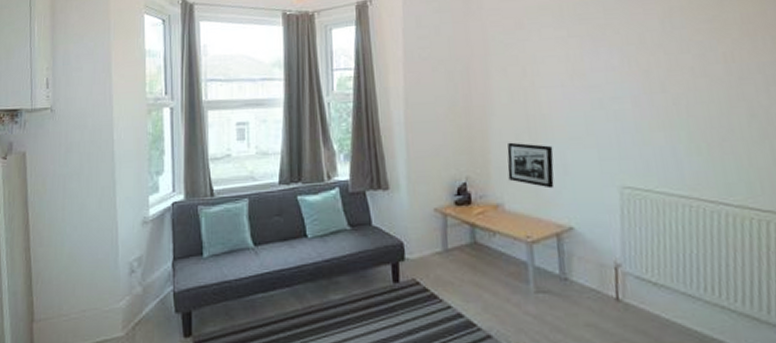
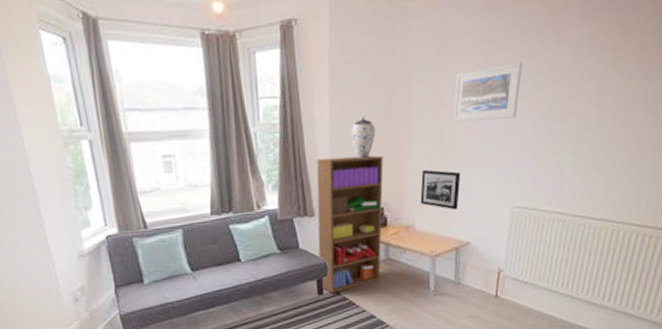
bookshelf: none [391,126,467,282] -> present [316,155,384,293]
decorative urn: none [427,88,454,129] -> present [351,117,376,158]
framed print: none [535,34,610,94] -> present [453,62,523,123]

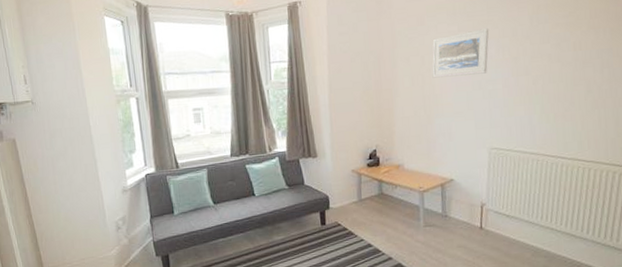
bookshelf: present [316,155,384,293] -> none [318,106,376,224]
decorative urn: present [351,117,376,158] -> none [346,75,368,109]
picture frame: present [420,169,461,210] -> none [407,117,442,152]

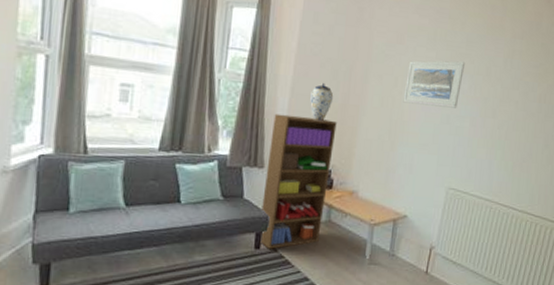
bookshelf: none [318,106,376,224] -> present [260,113,337,249]
decorative urn: none [346,75,368,109] -> present [310,83,334,121]

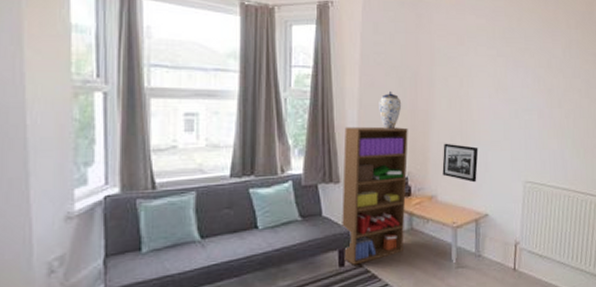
picture frame: none [366,140,405,183] -> present [442,143,479,183]
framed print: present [403,61,466,108] -> none [470,56,526,102]

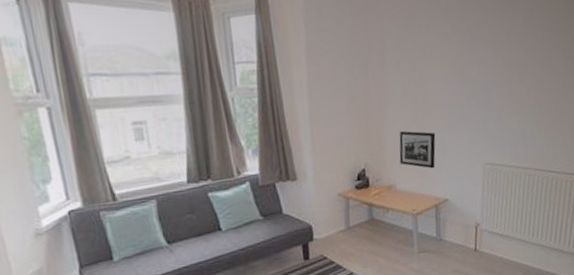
bookshelf: present [342,126,408,265] -> none [296,118,366,258]
decorative urn: present [379,92,402,129] -> none [329,81,354,121]

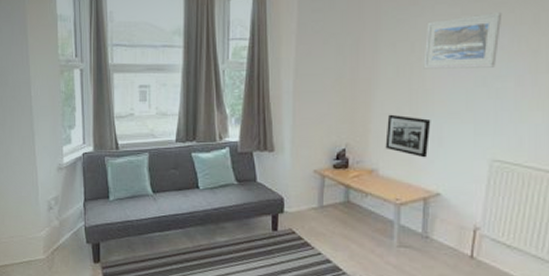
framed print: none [424,30,484,86] -> present [423,12,503,69]

